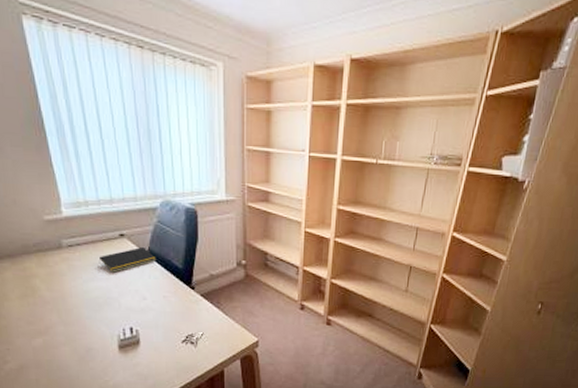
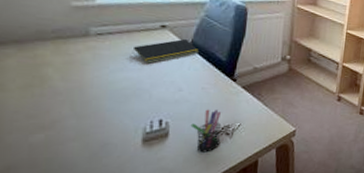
pen holder: none [157,318,187,360] -> present [190,109,222,153]

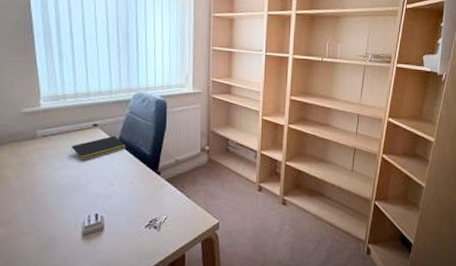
pen holder: present [190,109,222,153] -> none [122,203,150,246]

